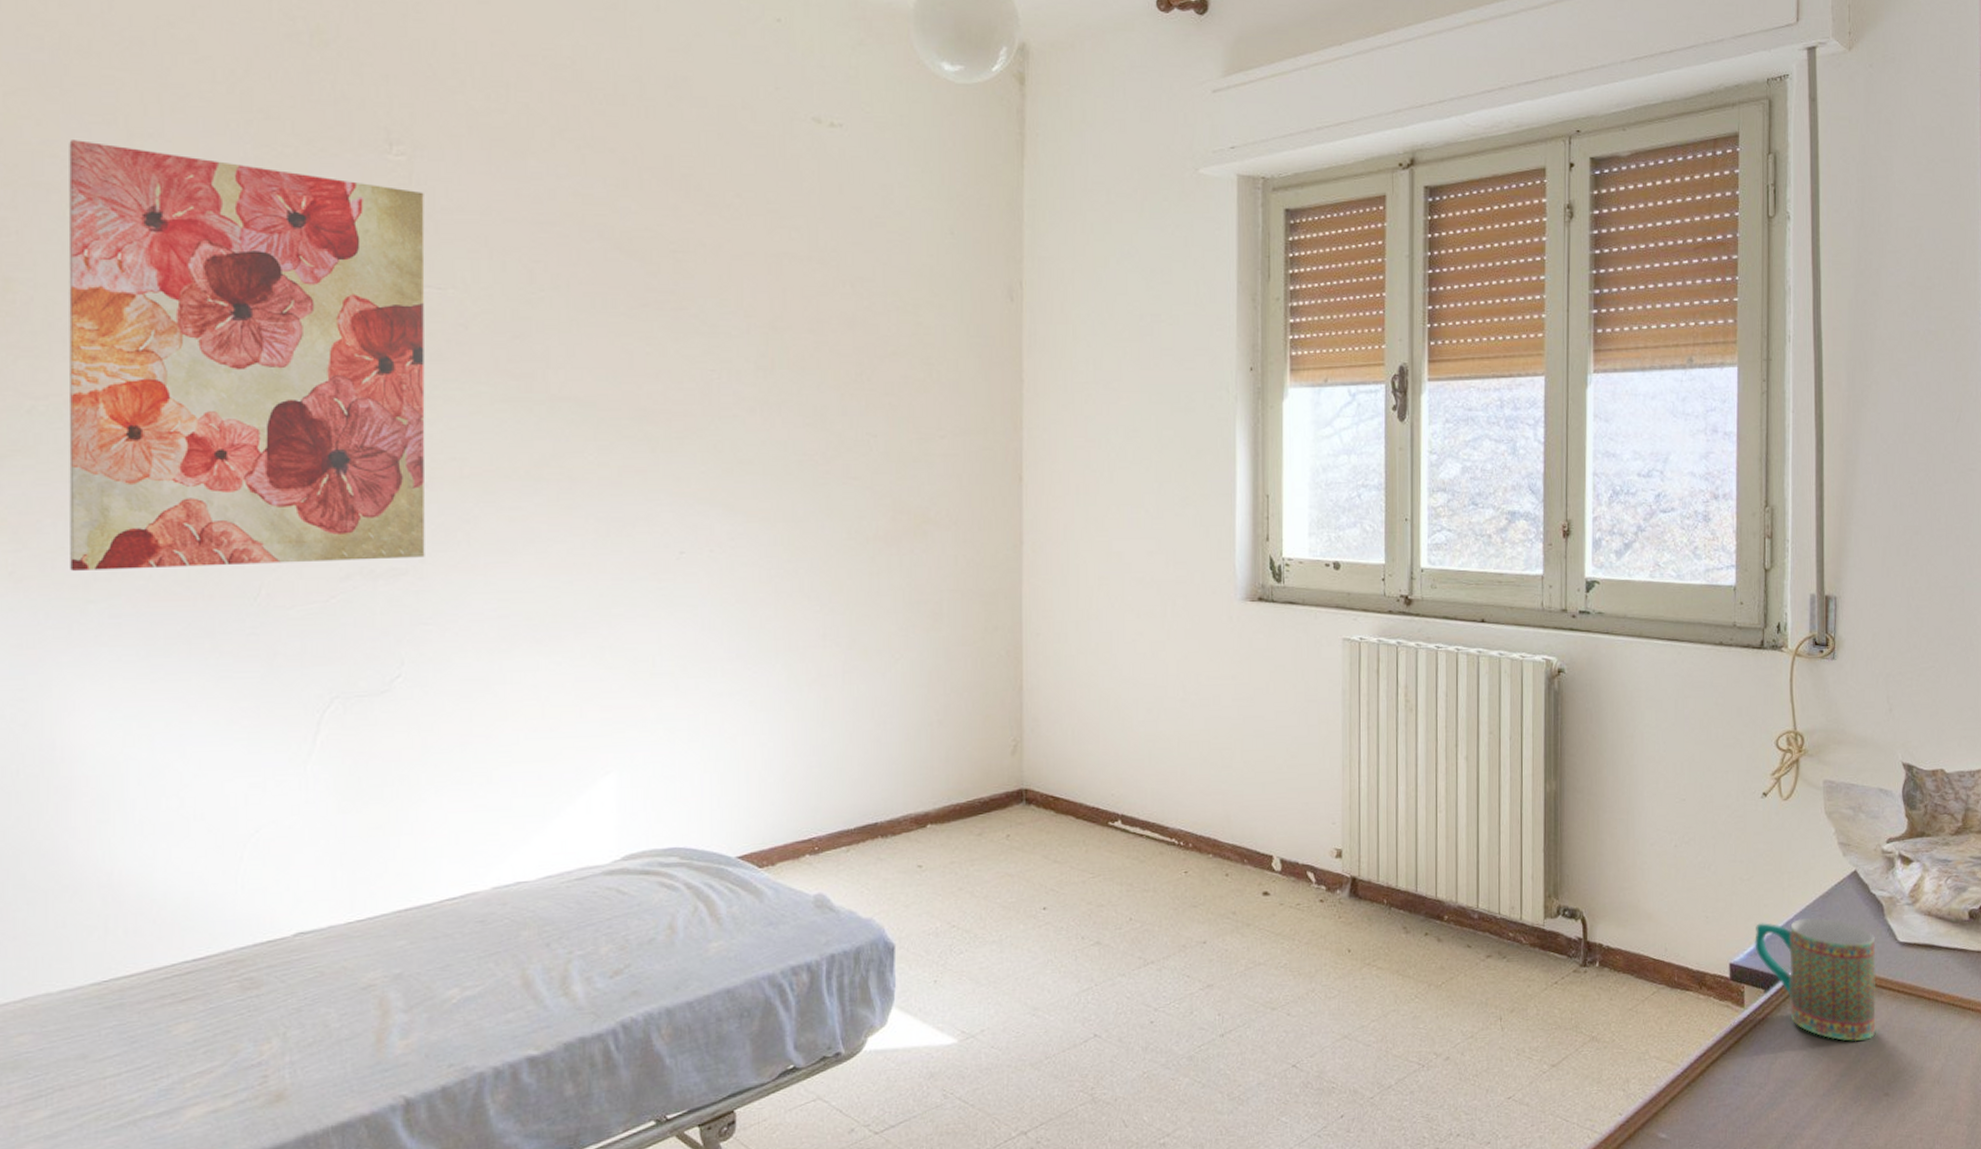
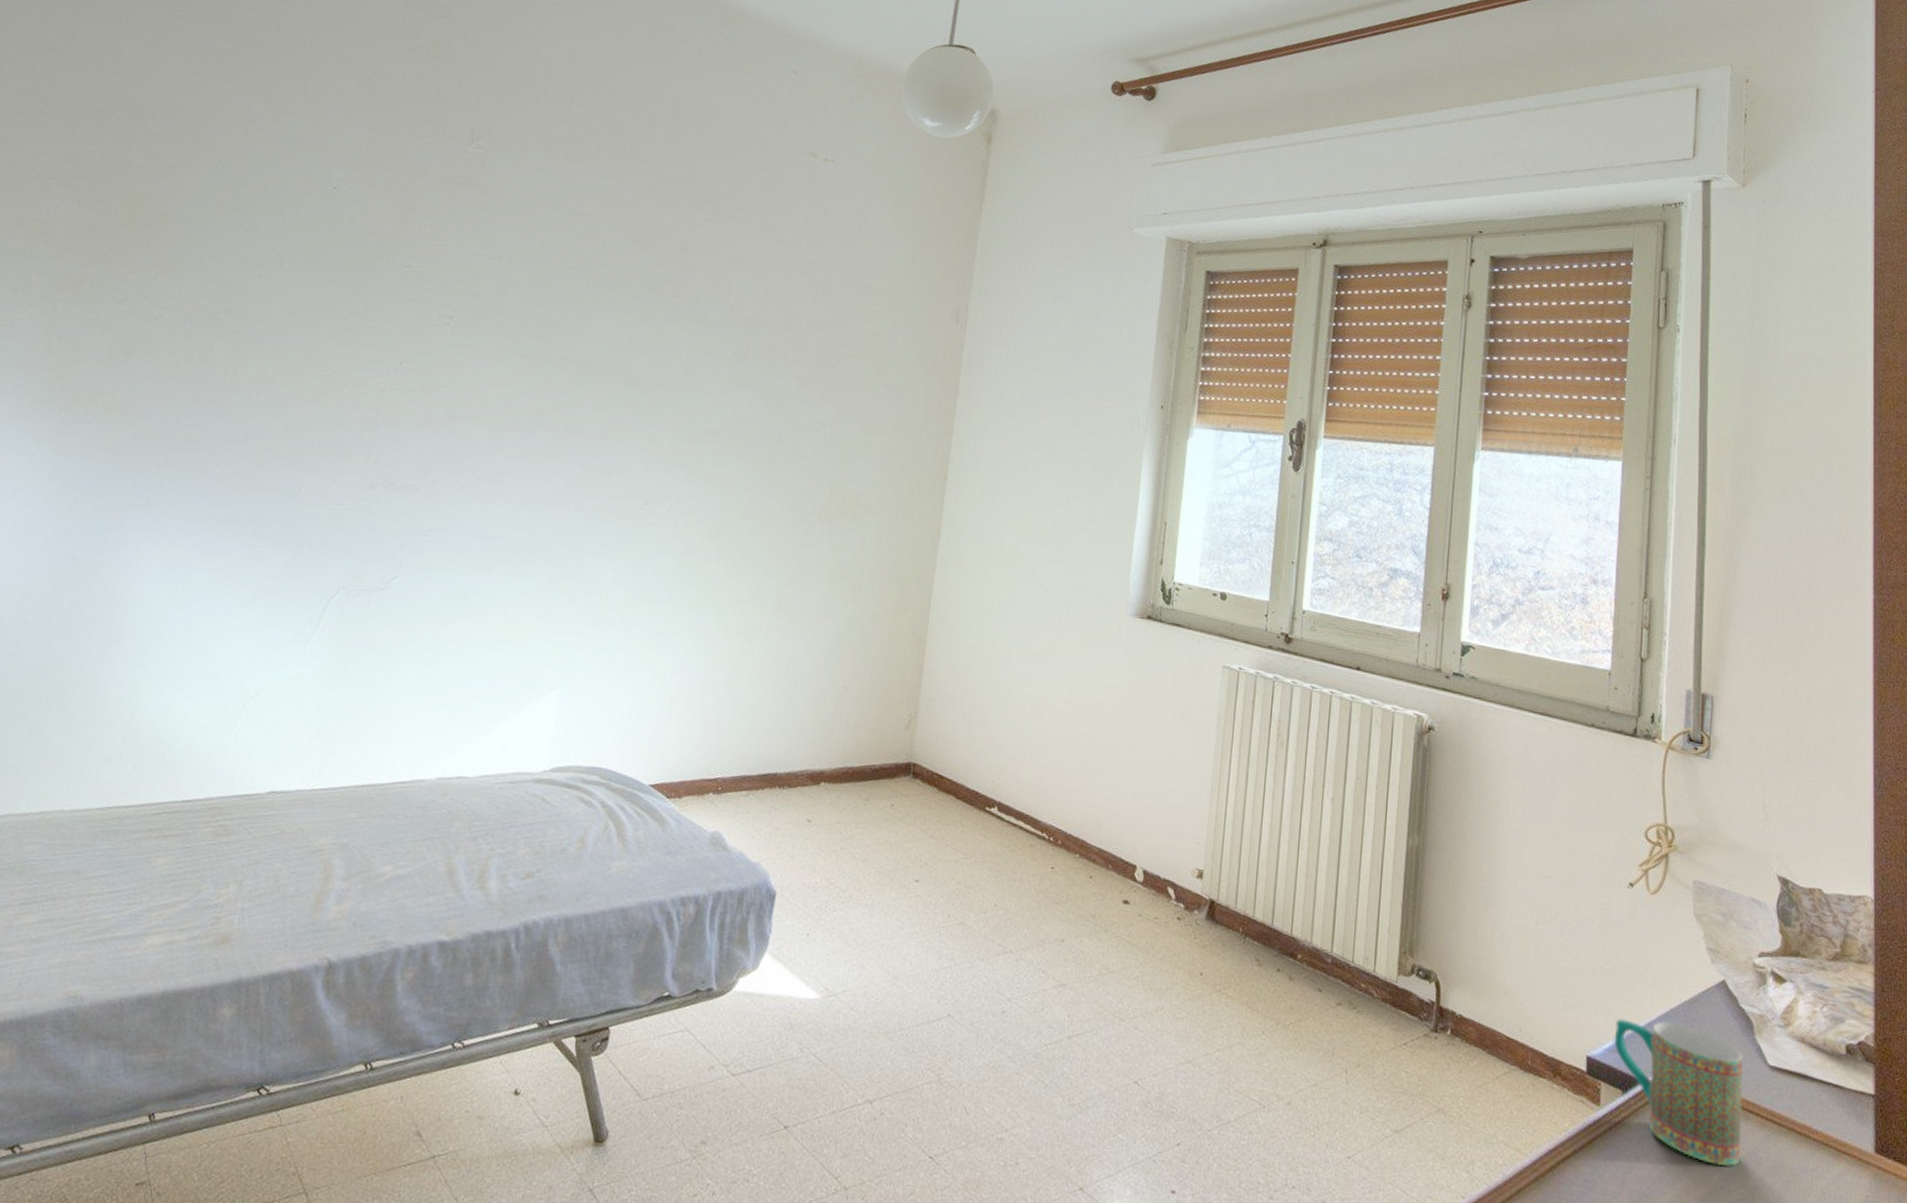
wall art: present [68,140,425,571] -> none [159,111,491,479]

